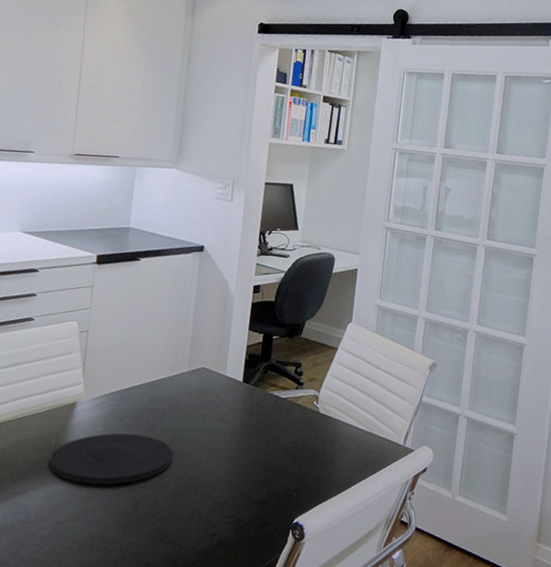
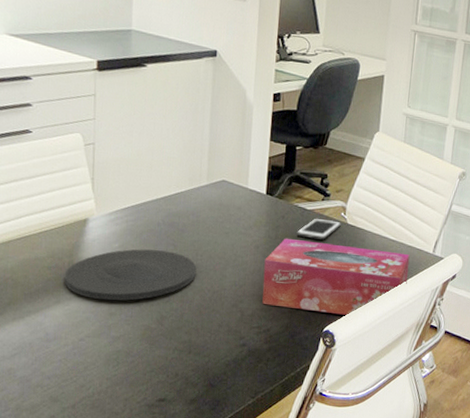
tissue box: none [234,425,381,507] -> present [262,238,410,315]
cell phone: none [270,406,314,428] -> present [296,218,341,240]

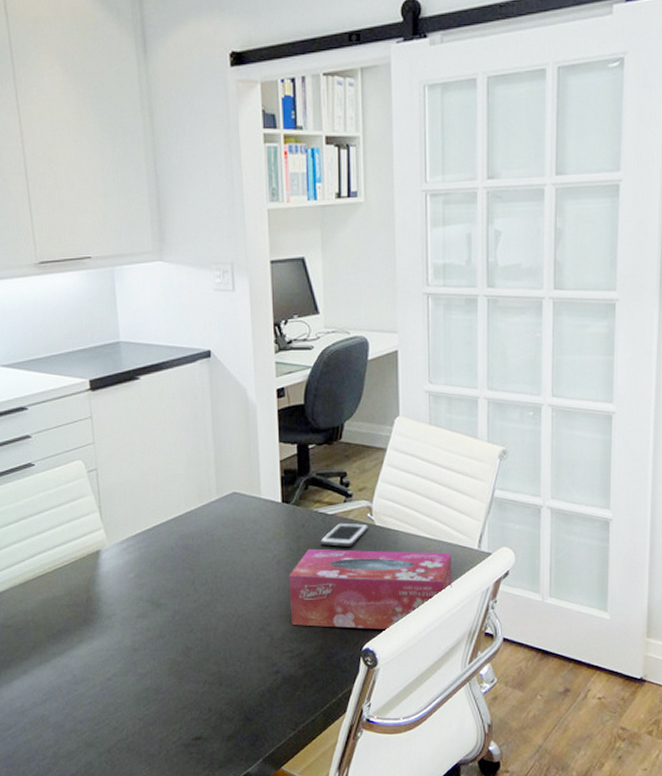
plate: present [64,249,197,301] -> none [84,576,218,636]

